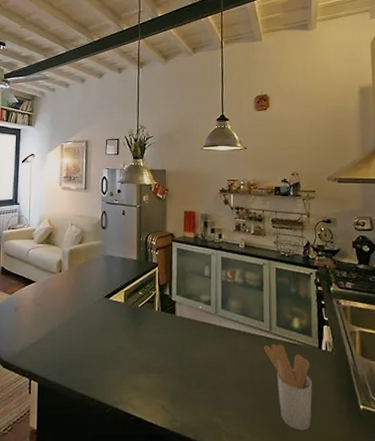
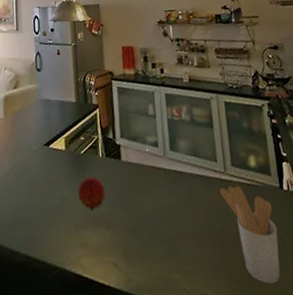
fruit: none [133,328,158,358] -> present [78,177,105,211]

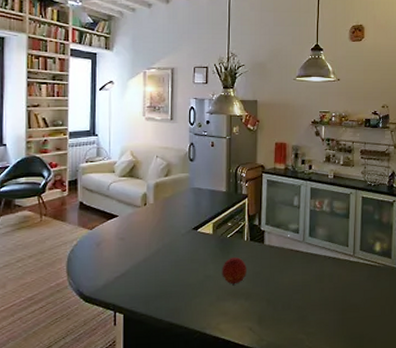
utensil holder: present [220,186,281,285] -> none [347,266,389,341]

